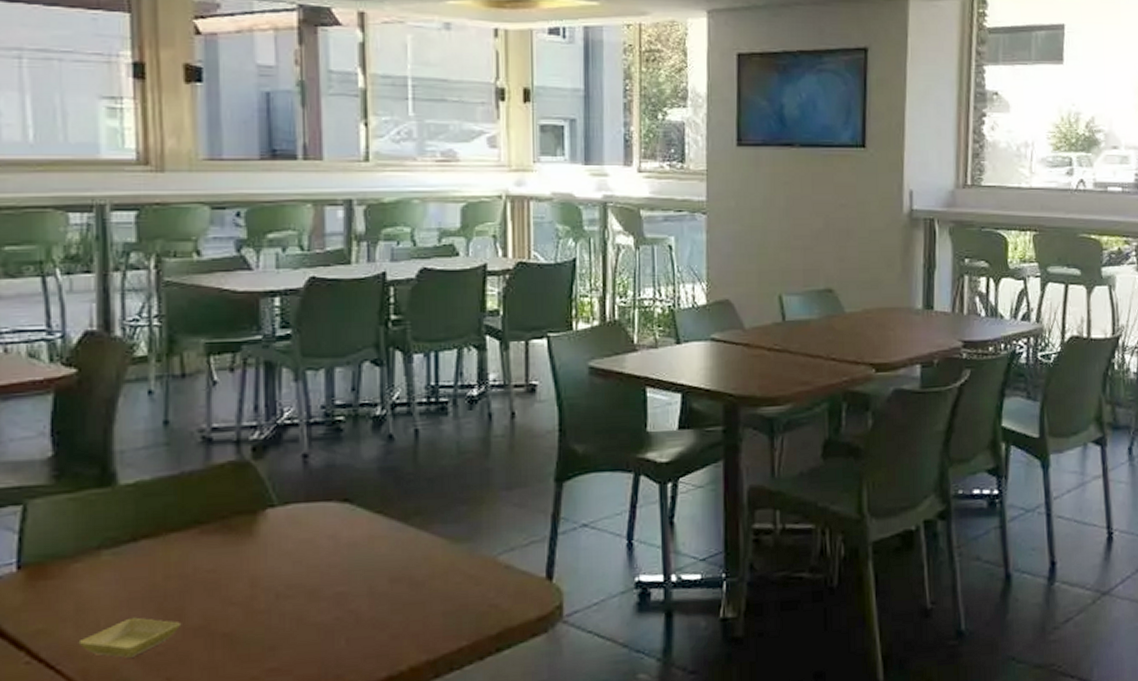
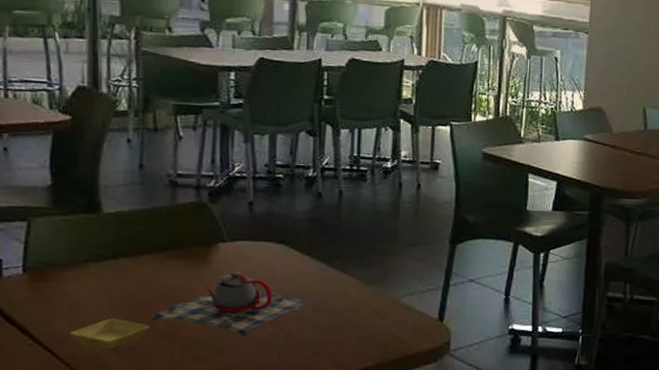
teapot: none [185,542,385,624] -> present [153,271,311,337]

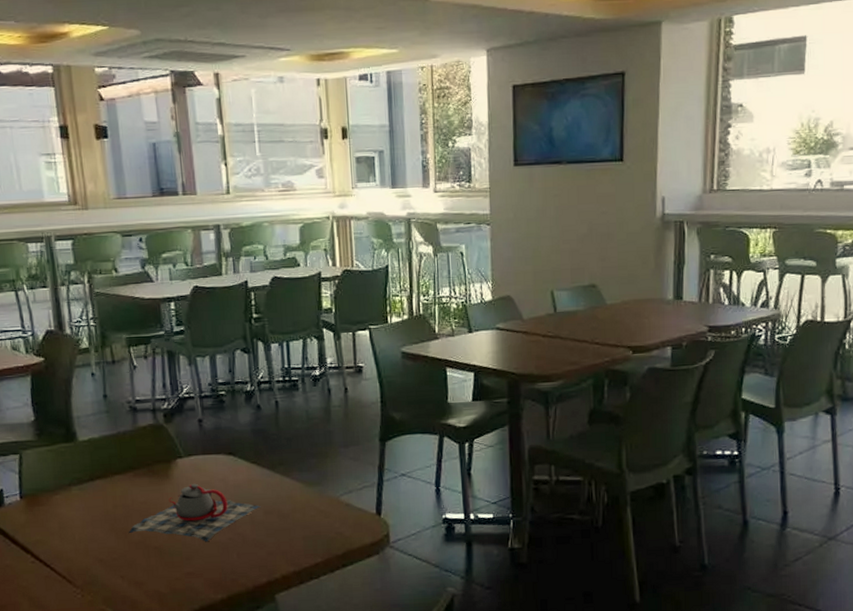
saucer: present [69,318,149,349] -> none [63,533,127,561]

